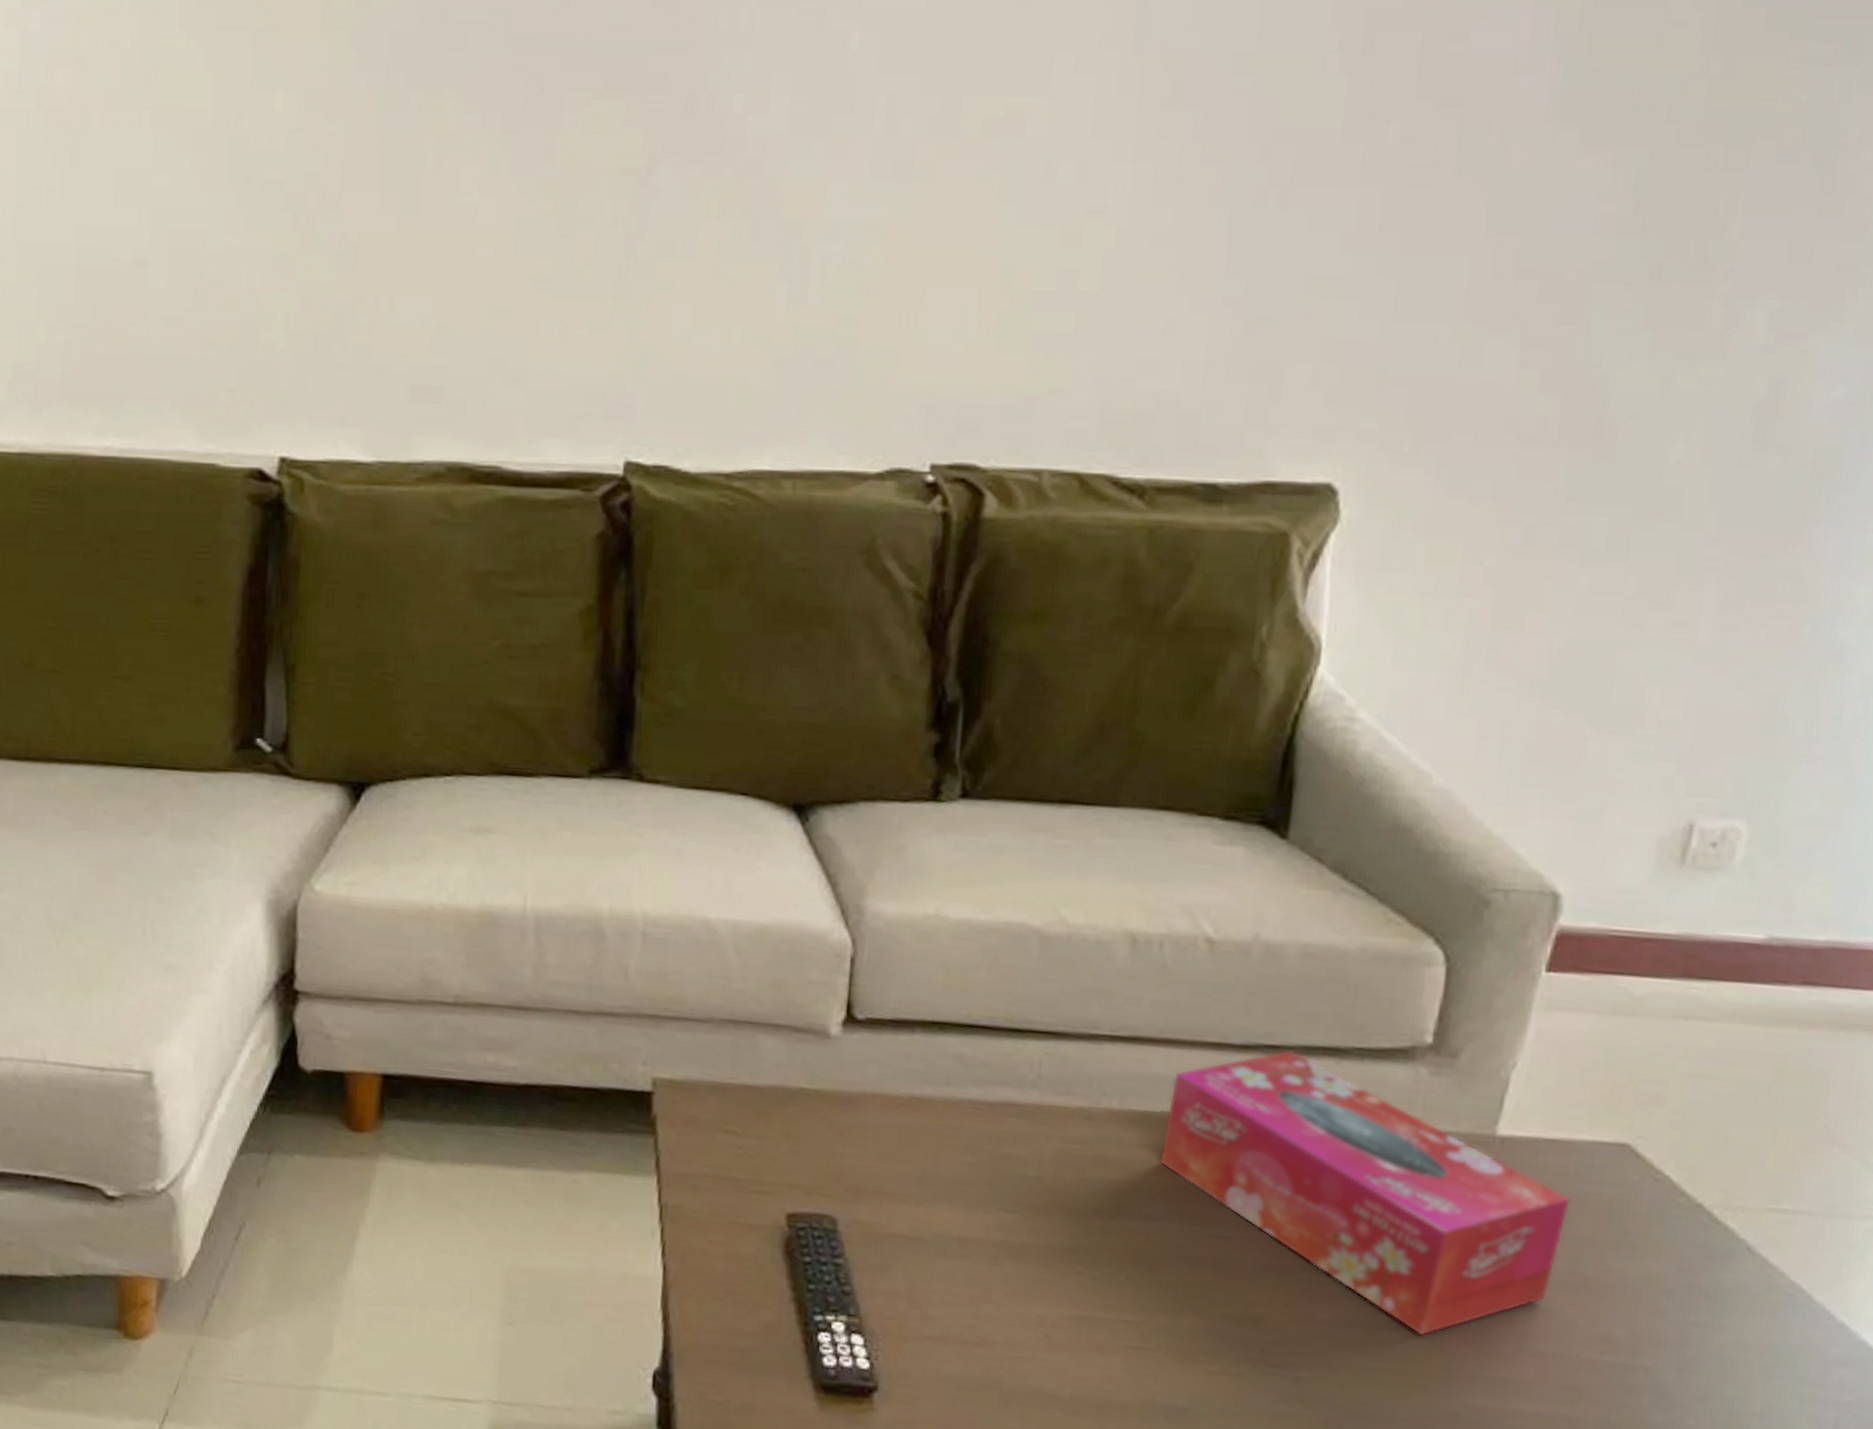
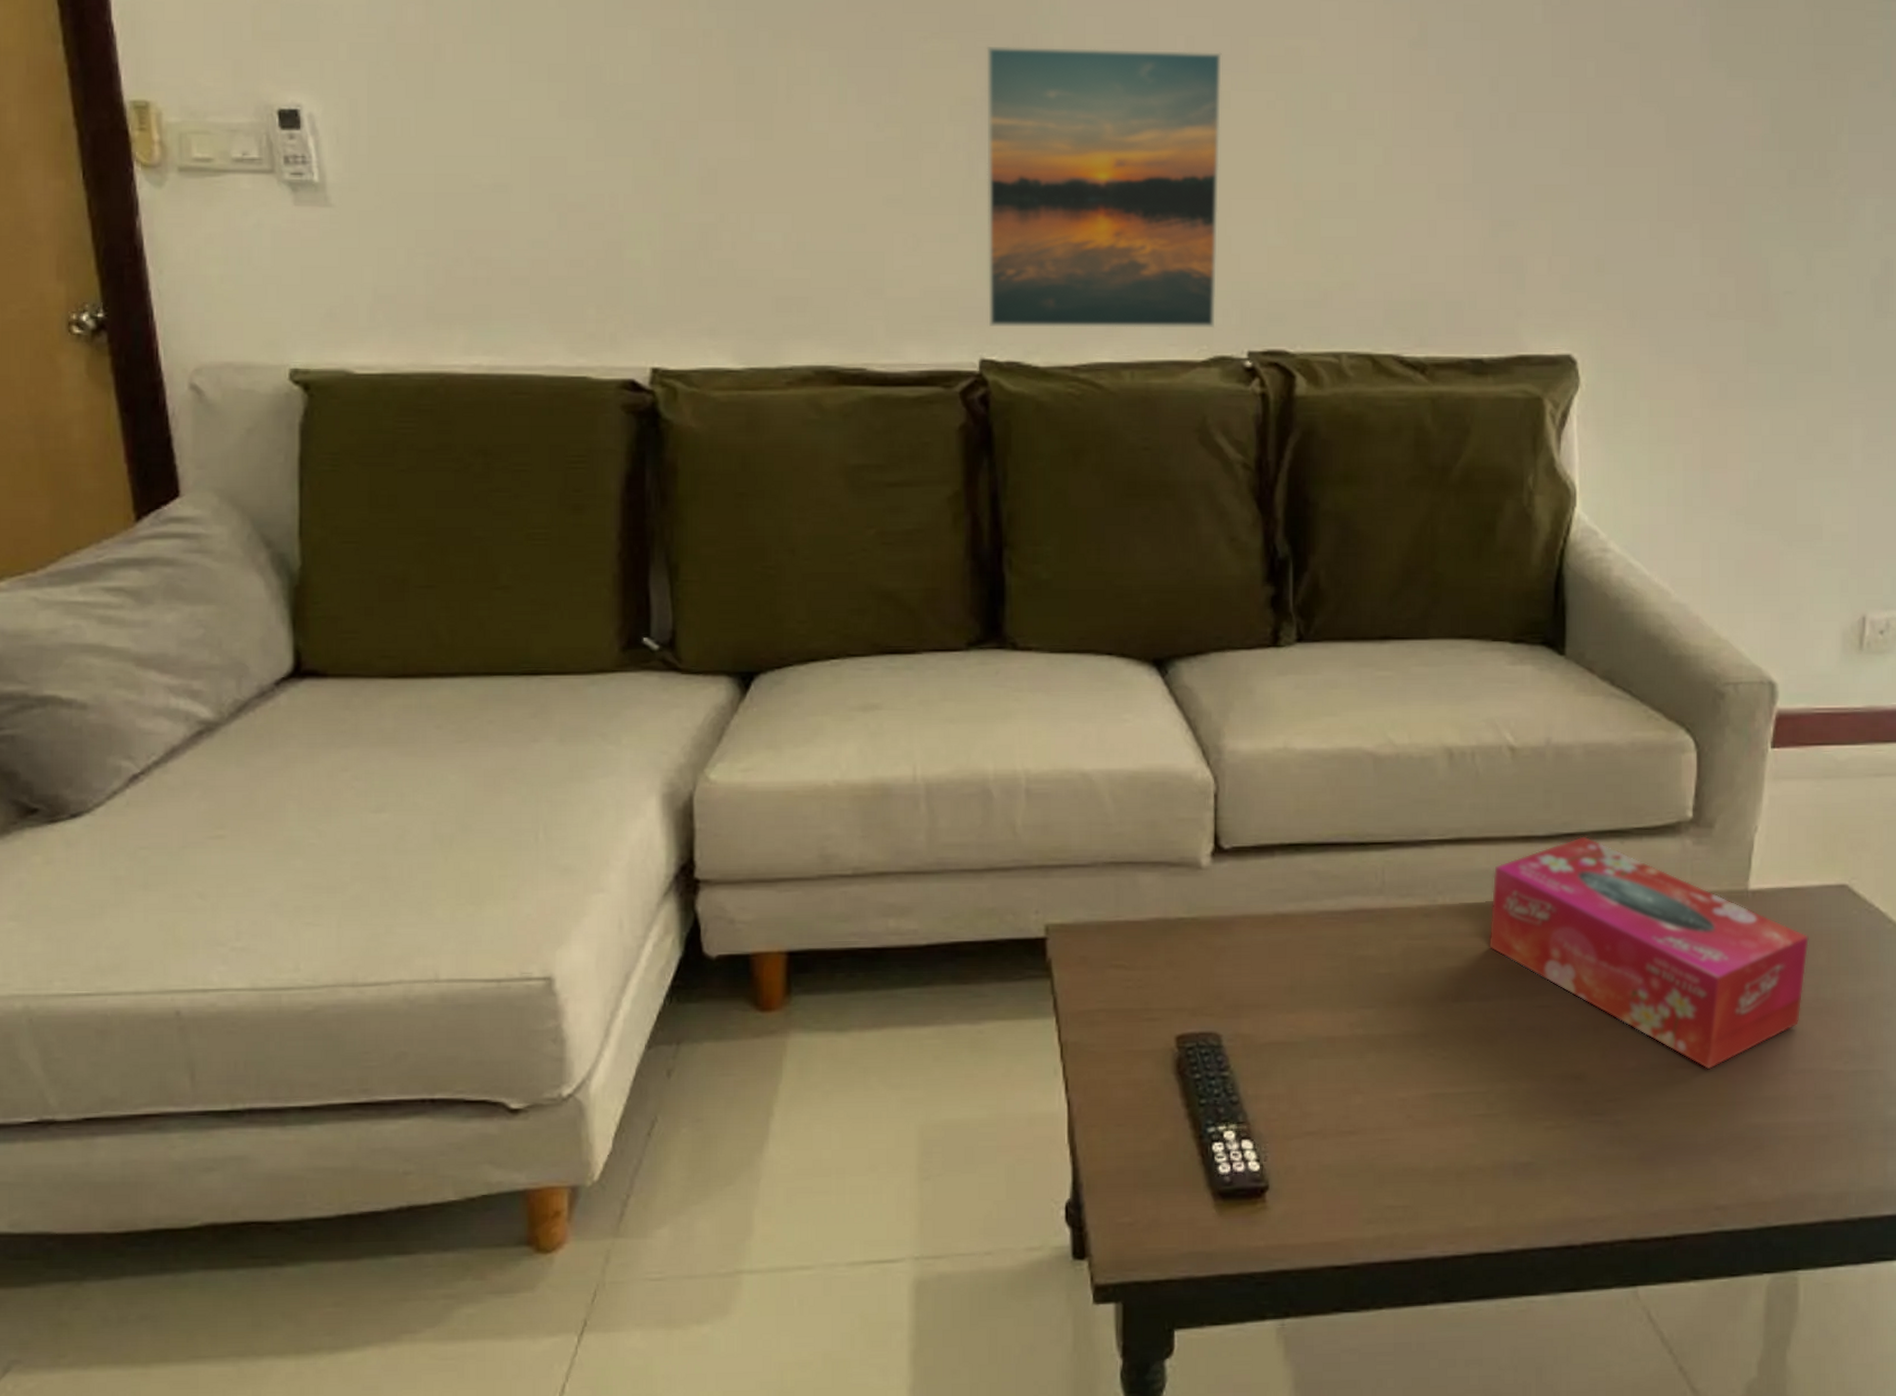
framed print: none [635,108,929,436] -> present [985,46,1223,329]

